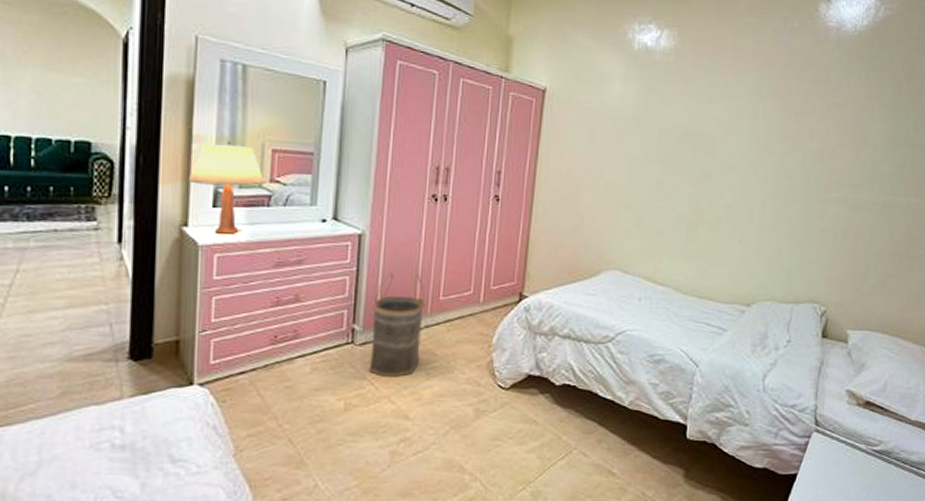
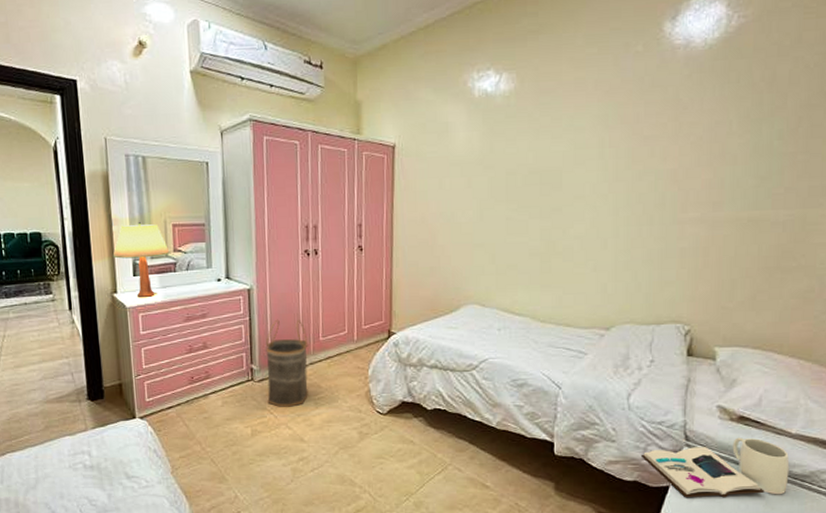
book: none [772,432,885,487] -> present [640,447,765,498]
mug: none [858,423,908,483] -> present [732,437,790,495]

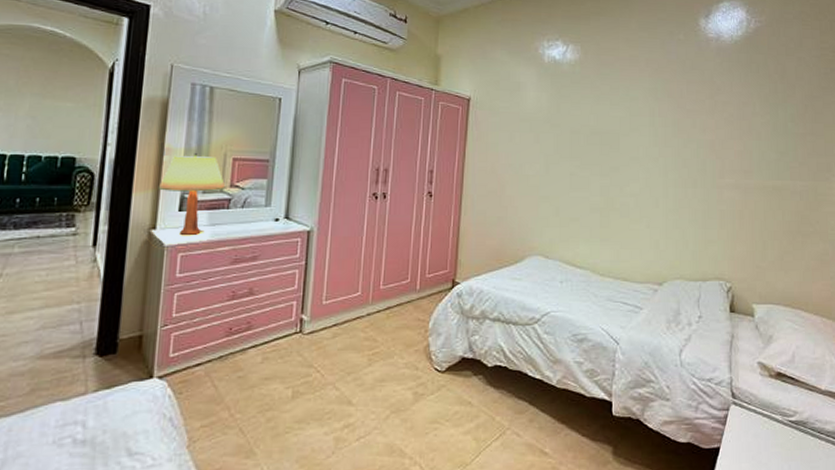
basket: present [266,319,308,407] -> none [315,264,367,364]
book: present [640,447,765,498] -> none [693,404,803,460]
mug: present [732,437,790,495] -> none [773,394,823,454]

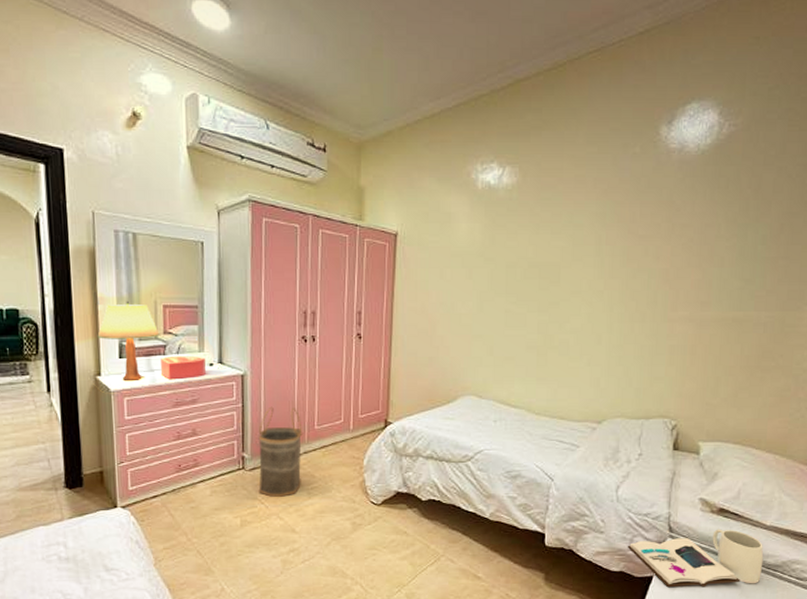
jewelry box: none [221,209,271,235] -> present [160,355,206,380]
basket: none [315,264,367,364] -> present [258,406,303,497]
book: none [693,404,803,460] -> present [627,538,741,588]
mug: none [773,394,823,454] -> present [712,529,764,584]

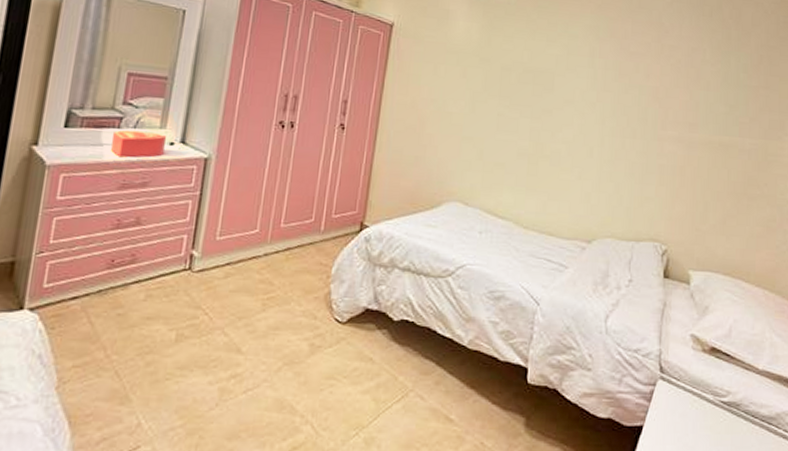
table lamp: present [97,300,160,382] -> none [43,64,118,155]
basket: present [258,406,303,497] -> none [204,197,266,307]
book: present [627,538,741,588] -> none [615,380,735,442]
mug: present [712,529,764,584] -> none [704,371,758,439]

